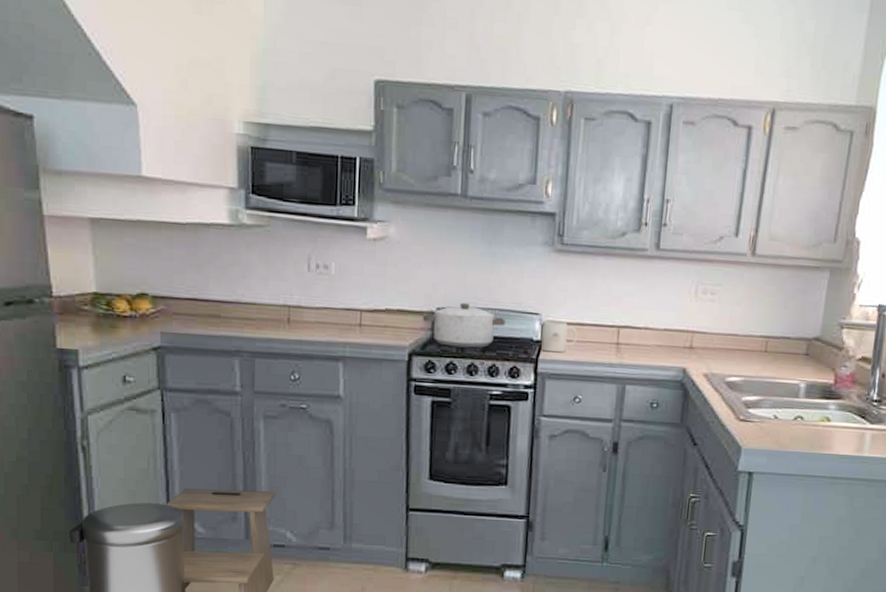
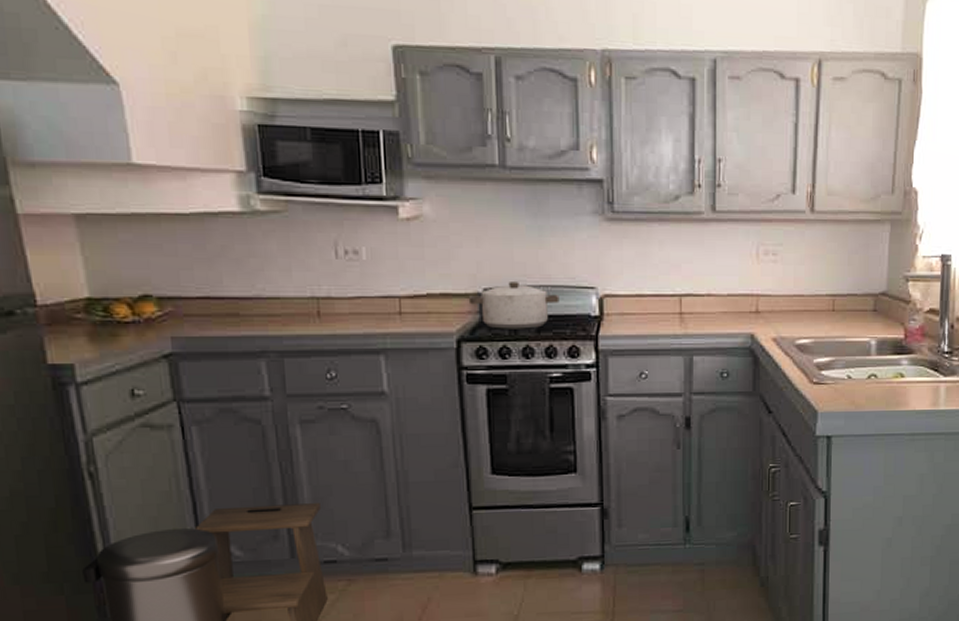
mug: present [541,320,578,353] -> none [599,293,638,328]

